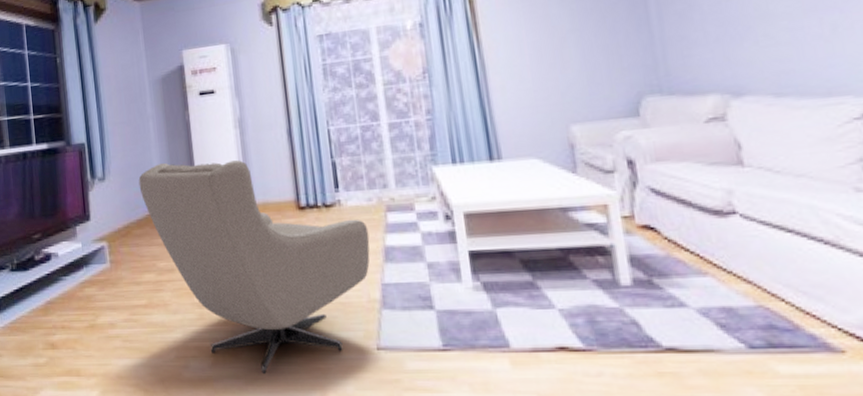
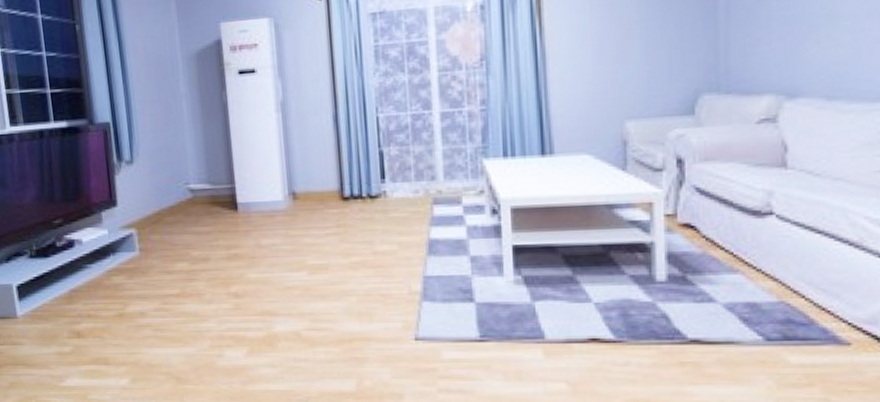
armchair: present [138,160,370,374] -> none [170,146,414,363]

